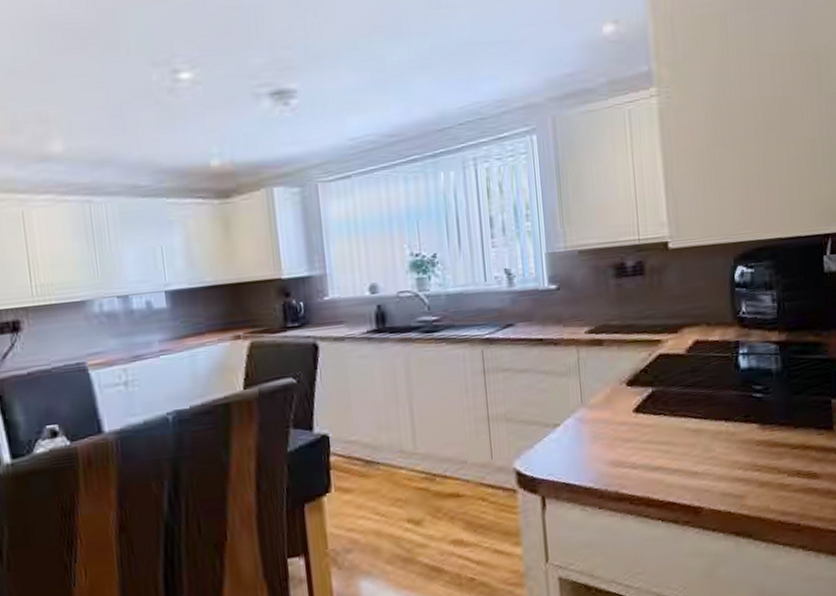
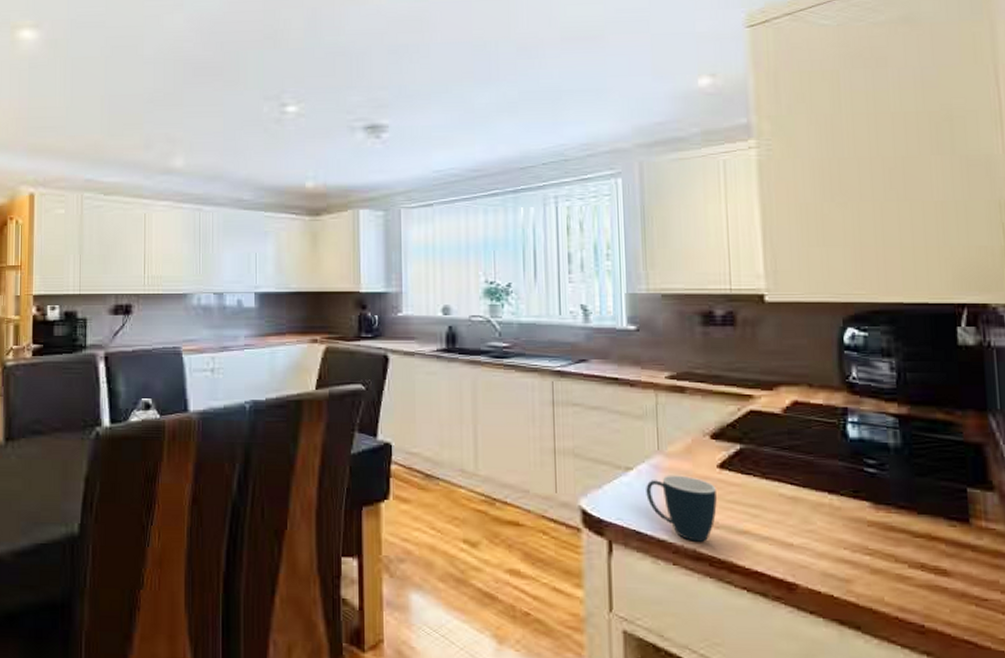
mug: none [572,424,634,485] -> present [646,475,717,542]

